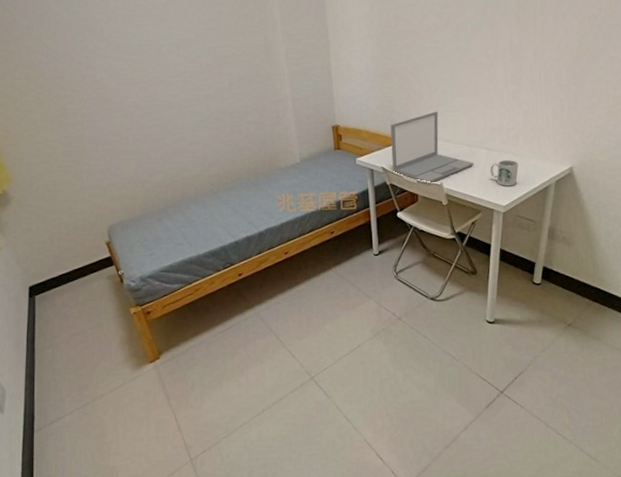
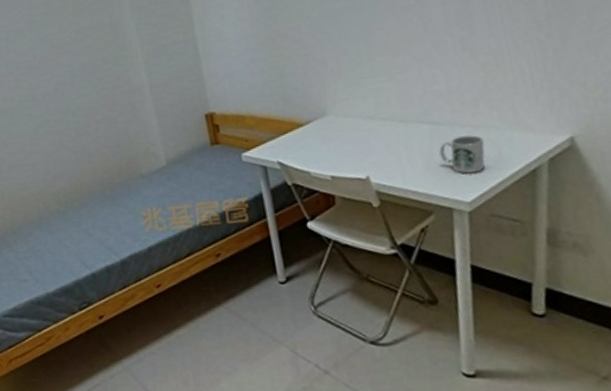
laptop: present [390,111,474,184] -> none [284,79,414,180]

